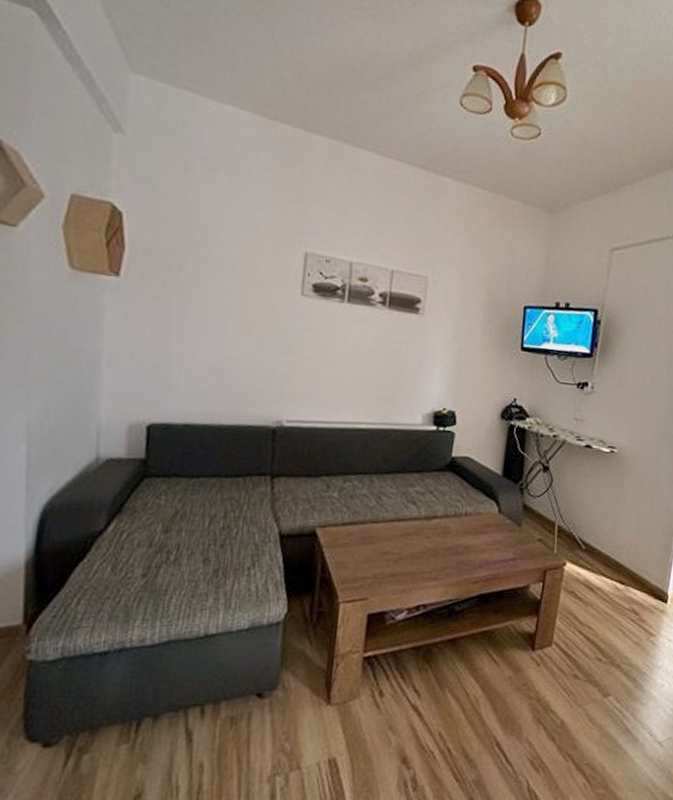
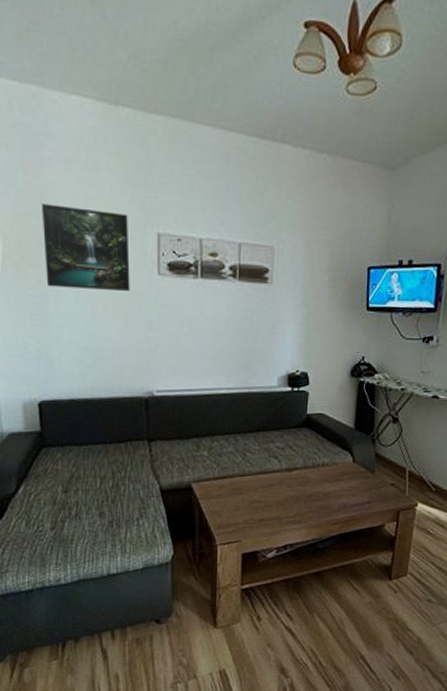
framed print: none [174,210,275,310] -> present [42,204,130,291]

